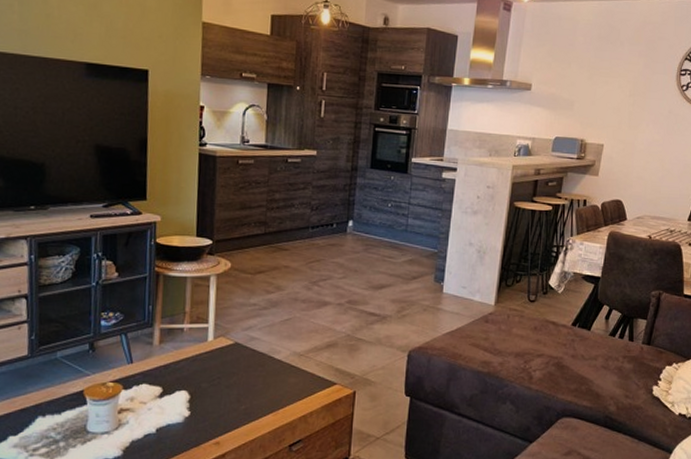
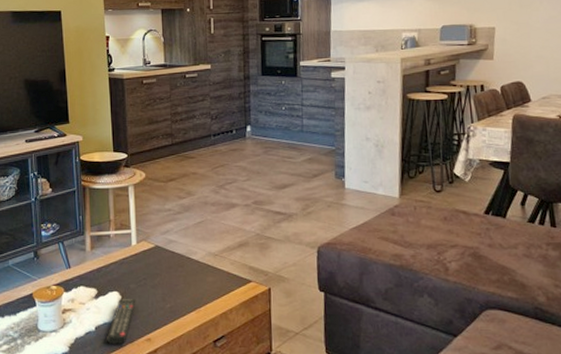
remote control: none [168,399,207,449] -> present [107,299,136,345]

